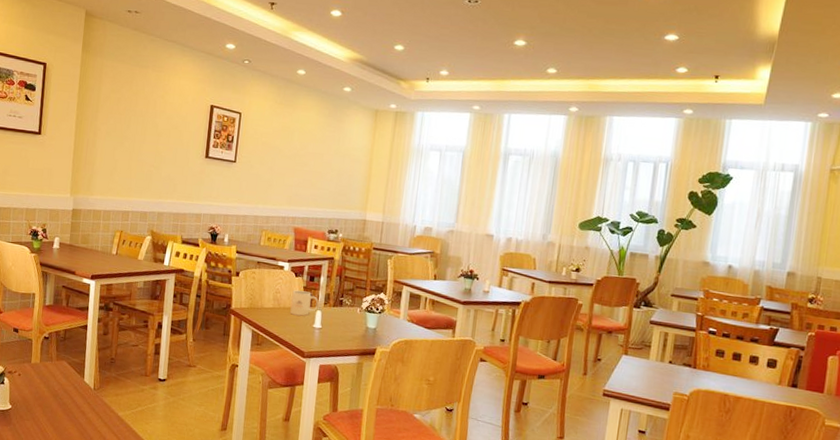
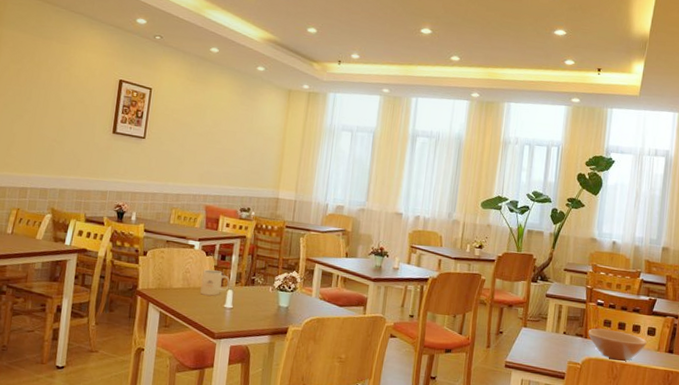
bowl: none [697,358,766,394] -> present [588,328,647,361]

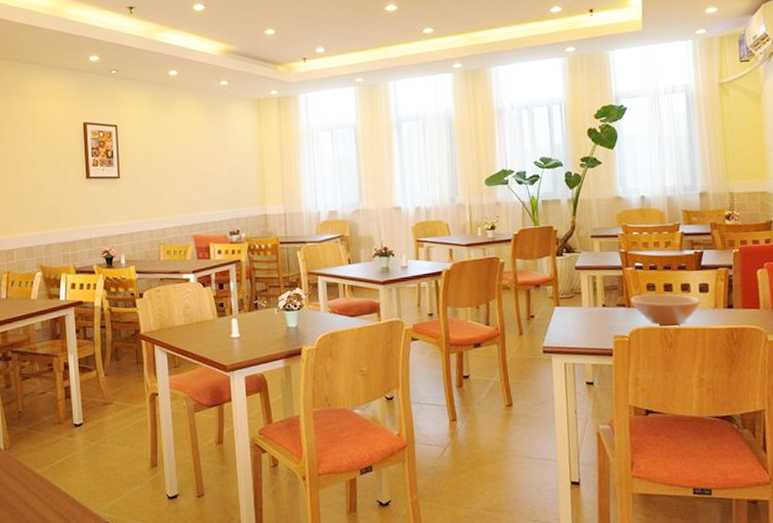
mug: present [200,269,231,296] -> none [202,300,234,328]

